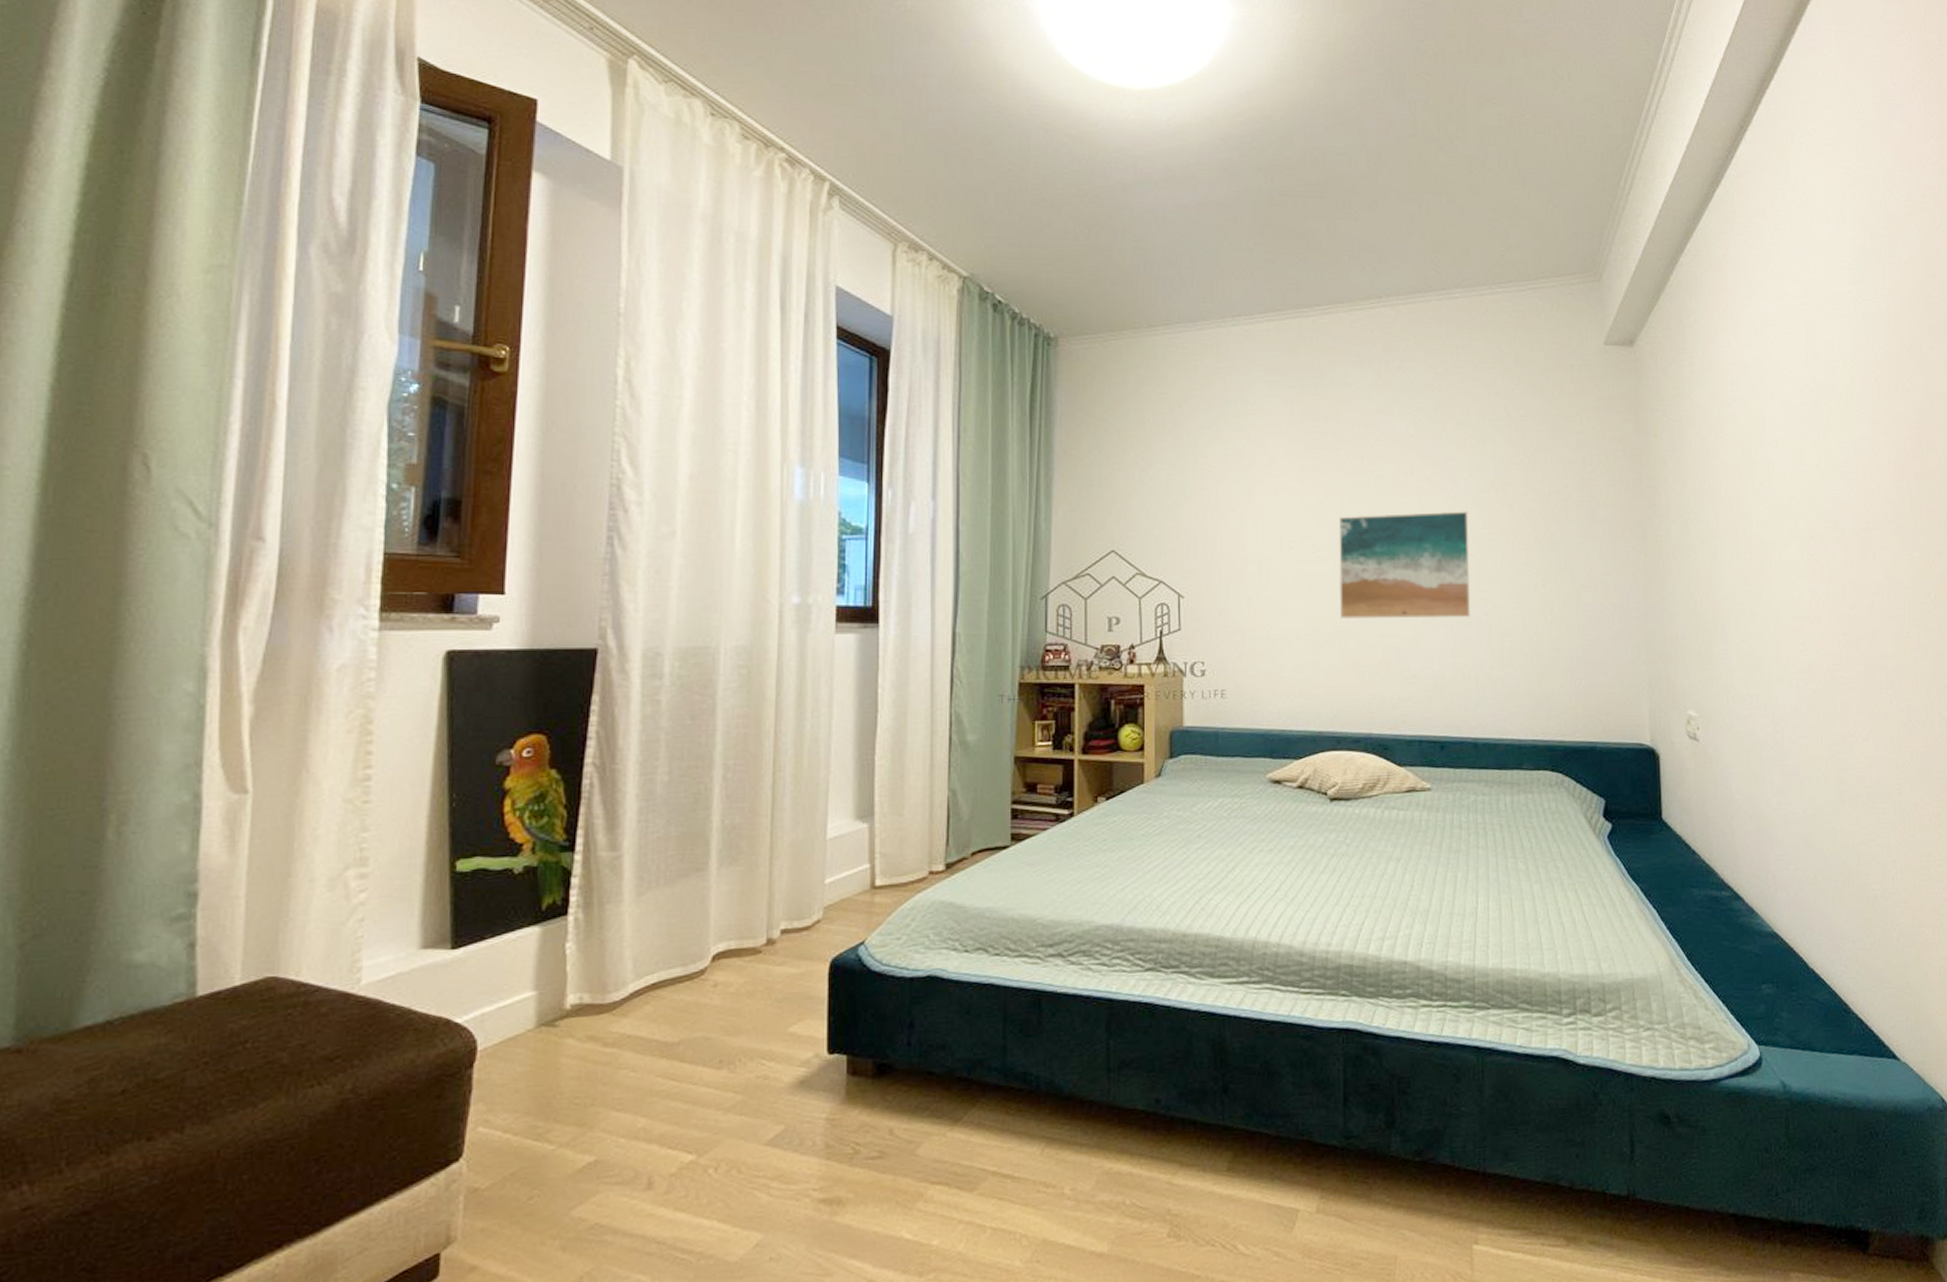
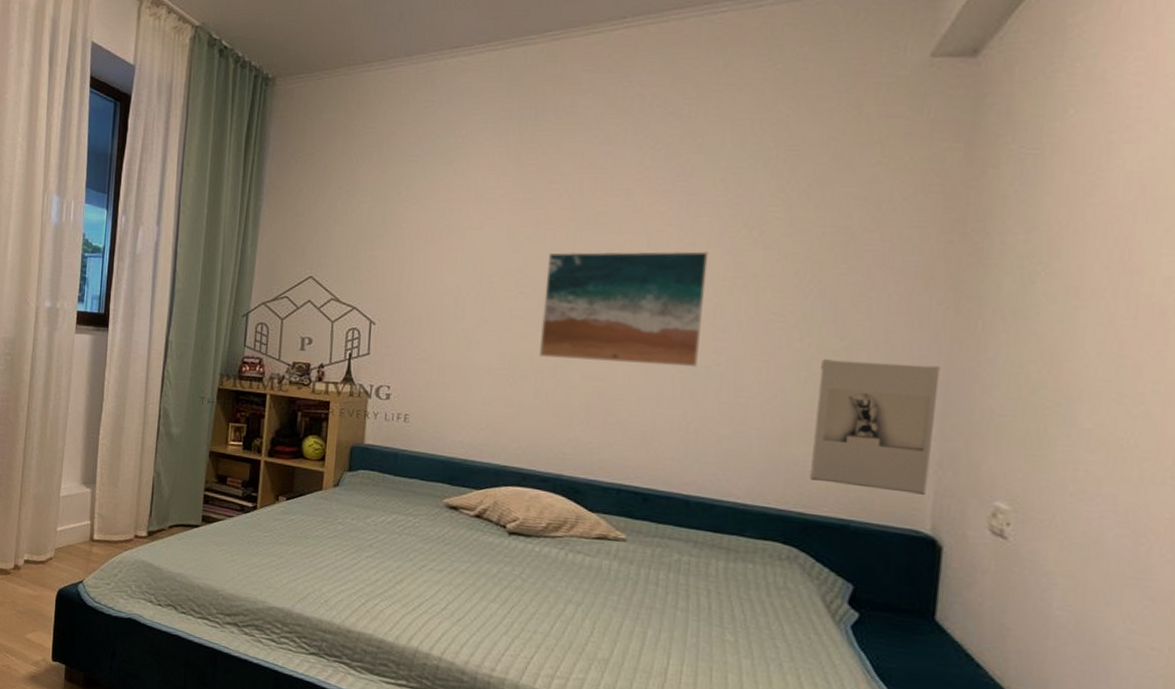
wall sculpture: none [1561,601,1644,712] -> present [809,359,941,495]

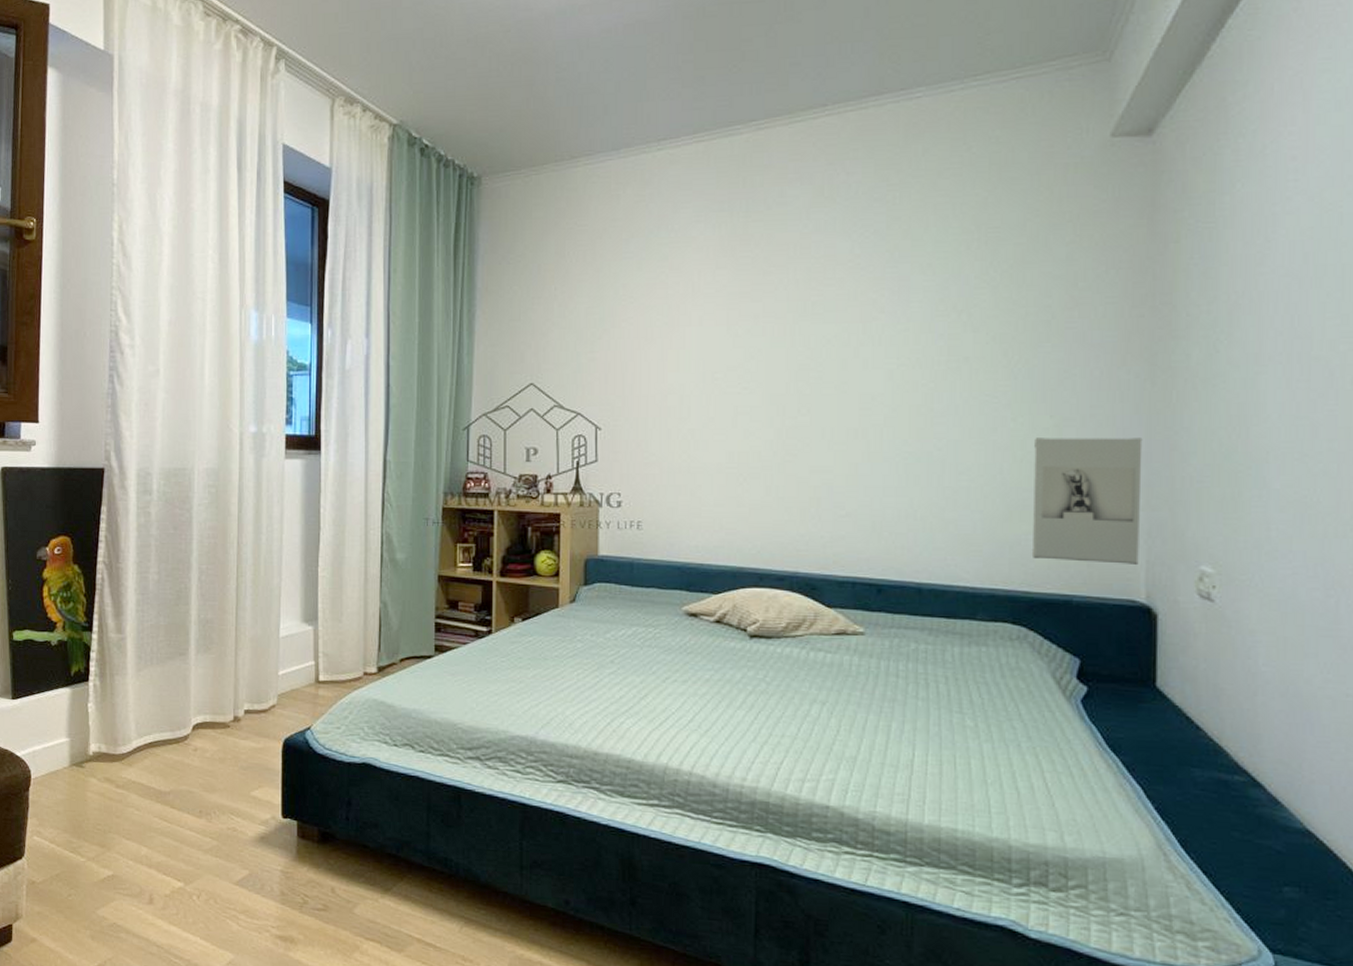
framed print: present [539,251,709,368] -> none [766,337,922,454]

